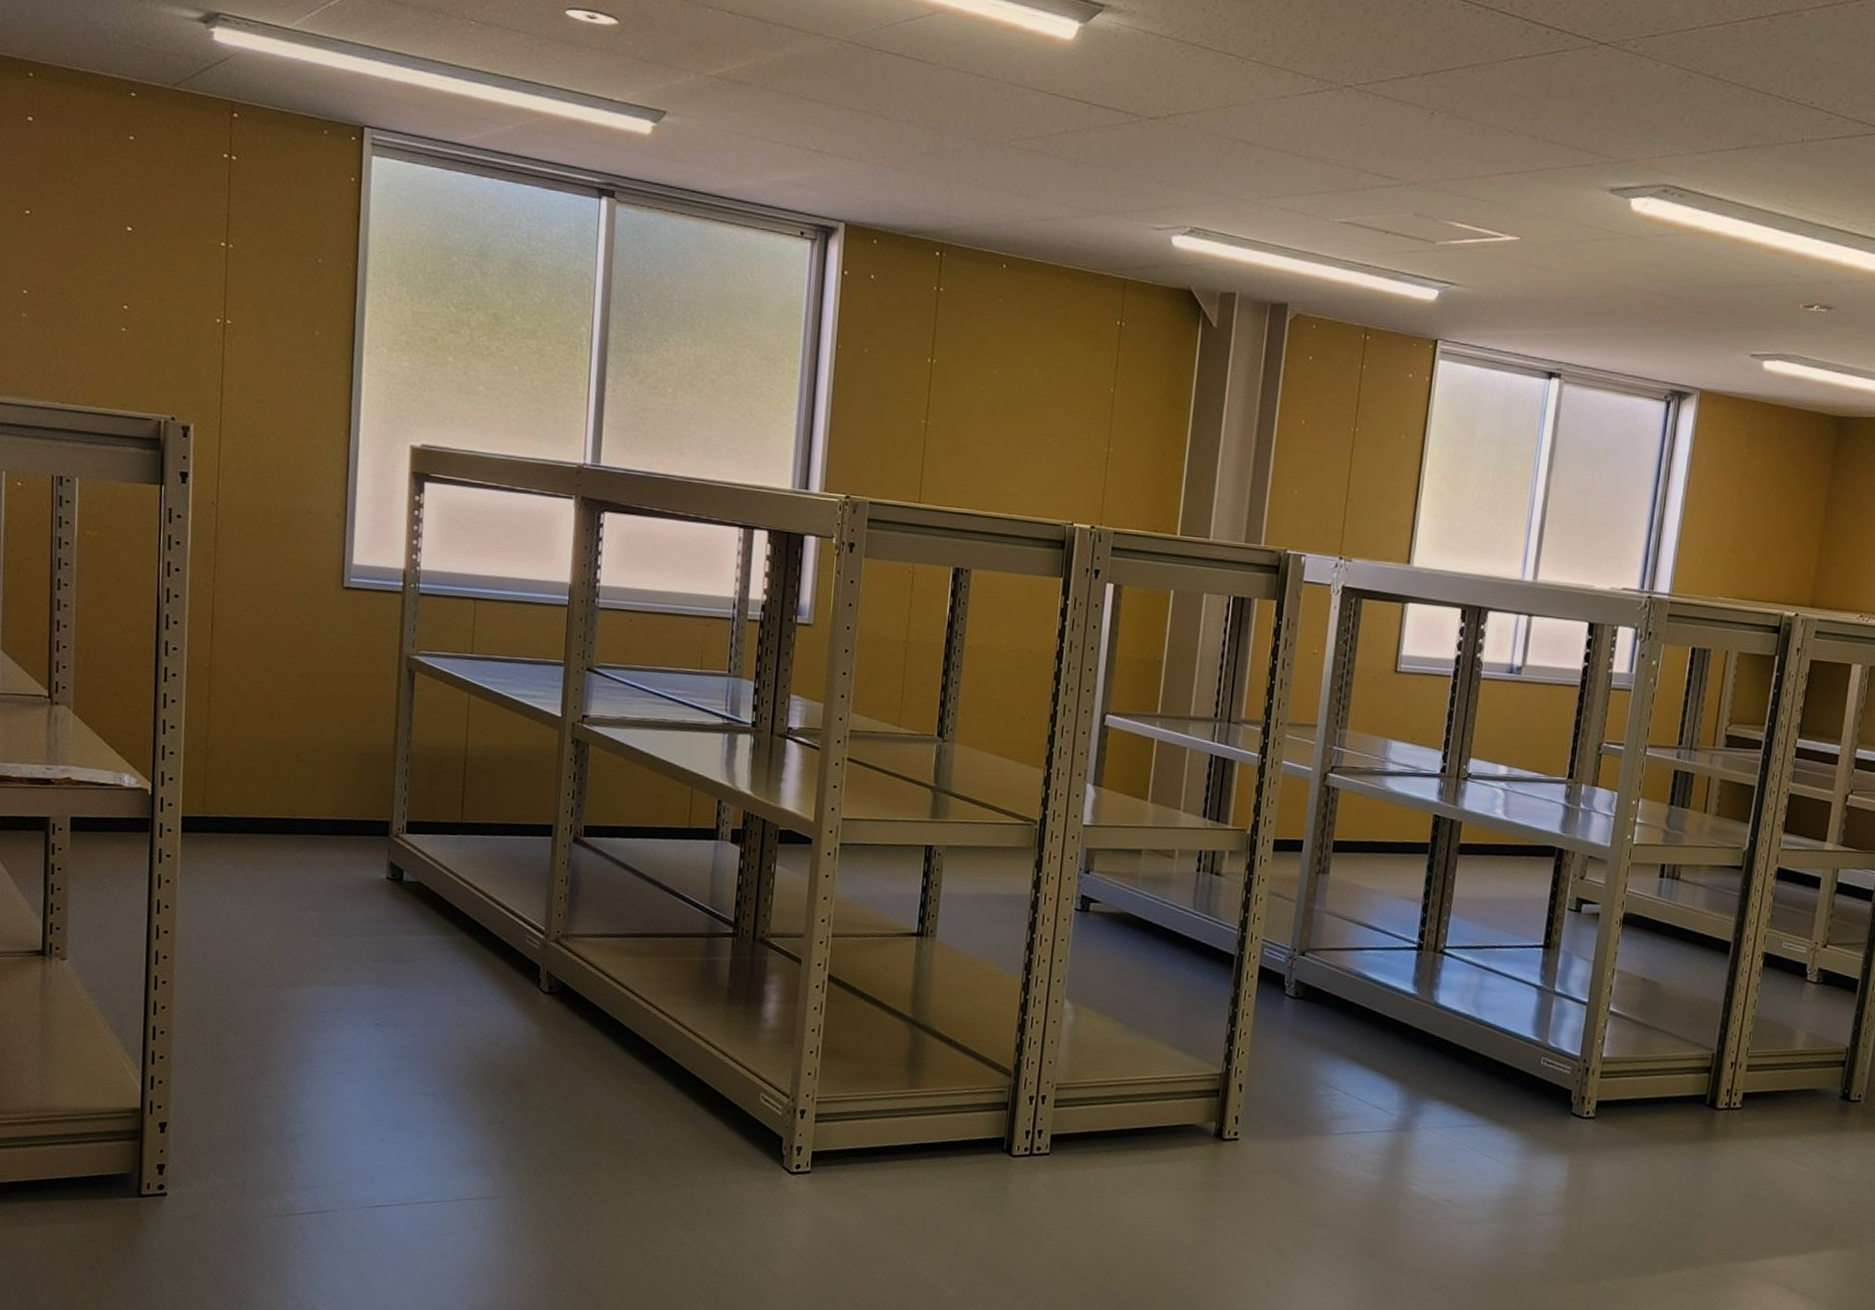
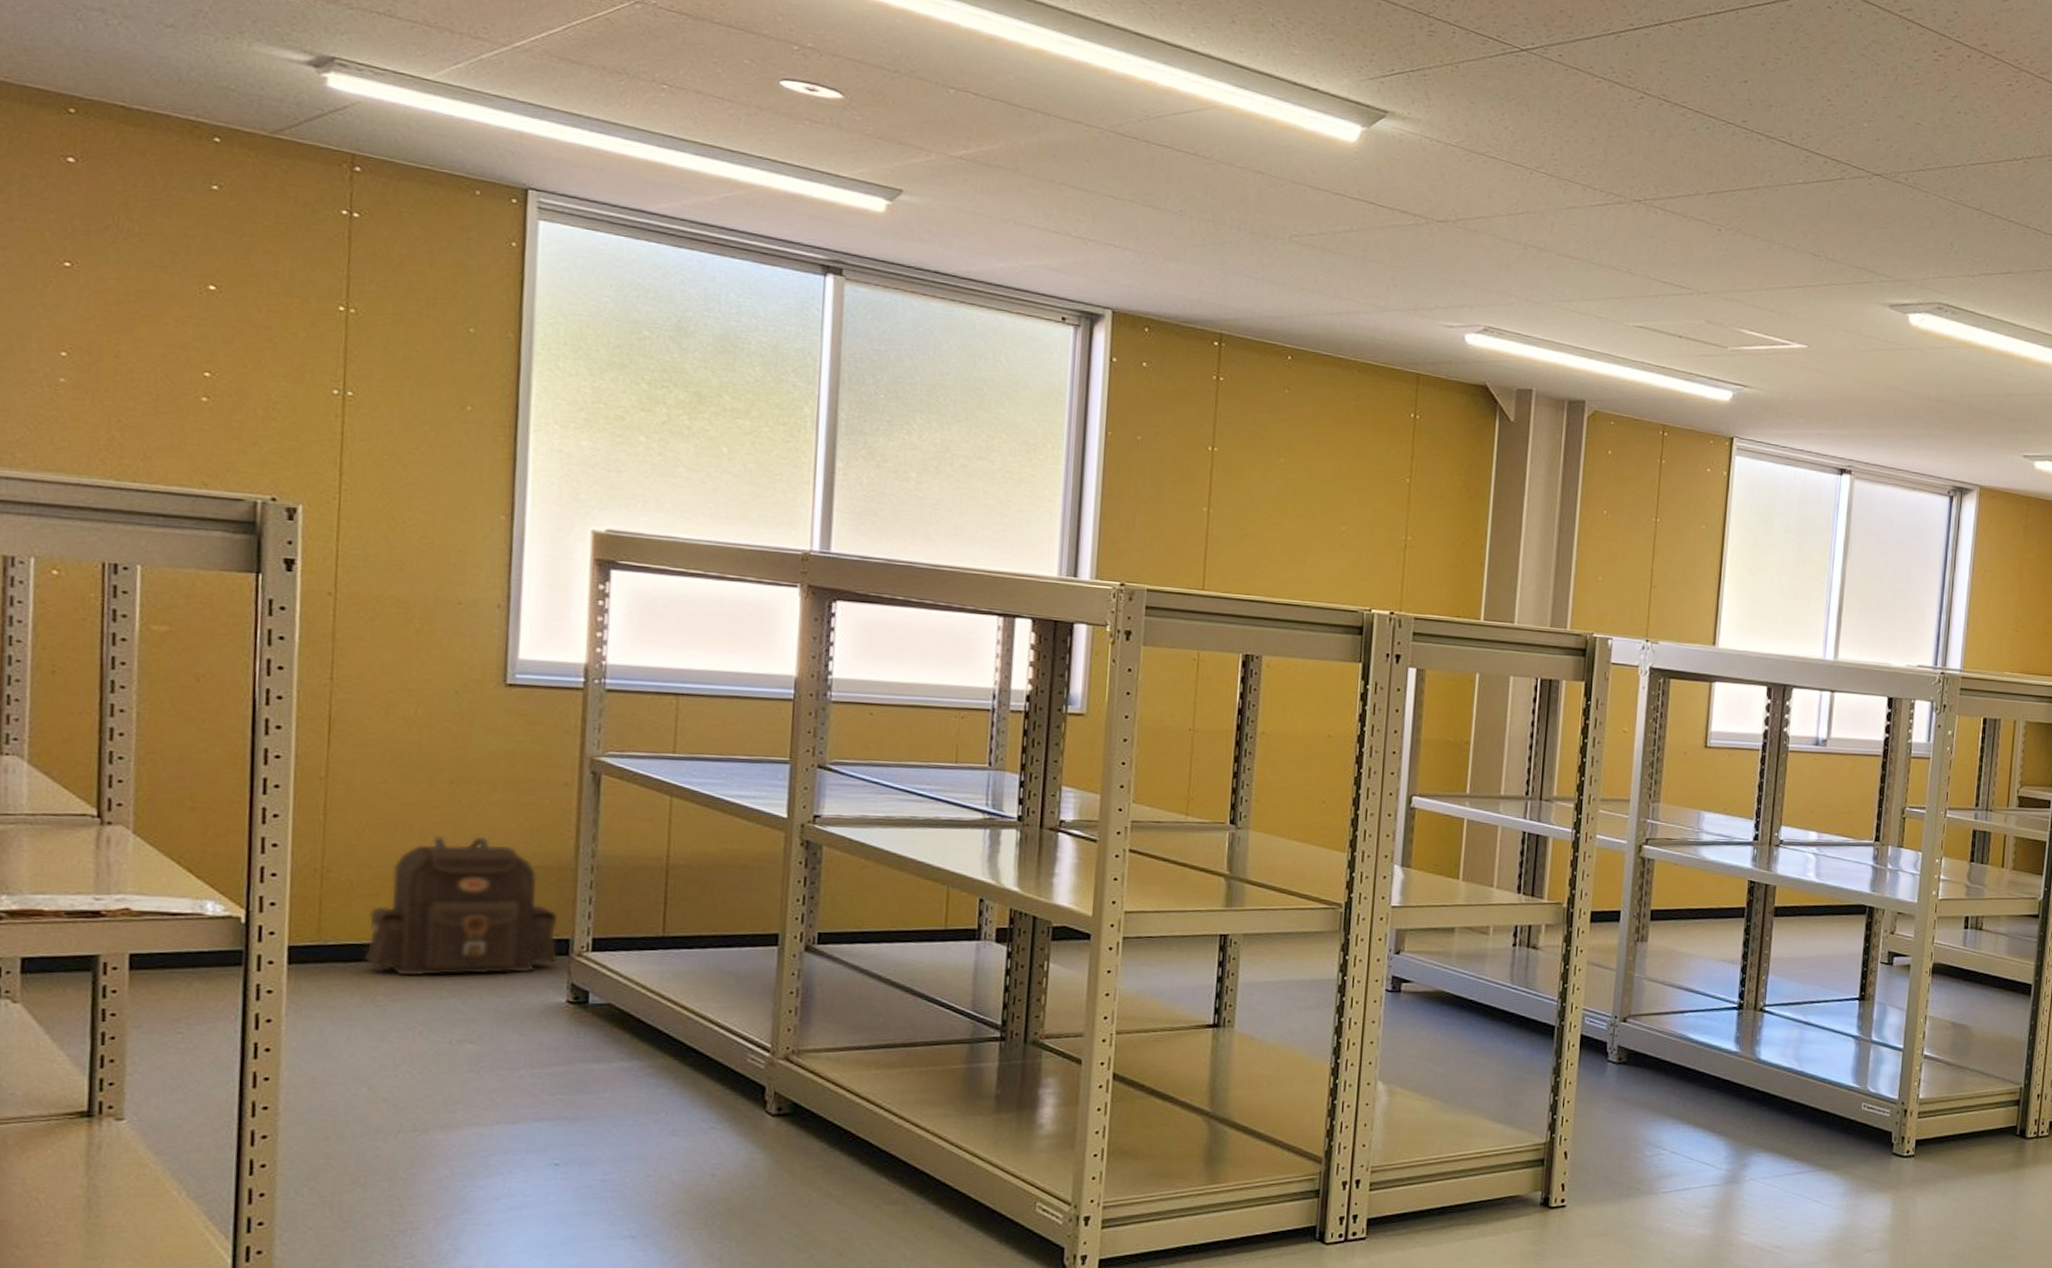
backpack: none [237,724,381,850] -> present [365,836,559,976]

